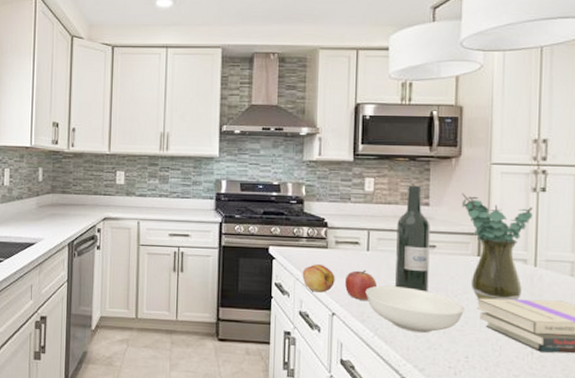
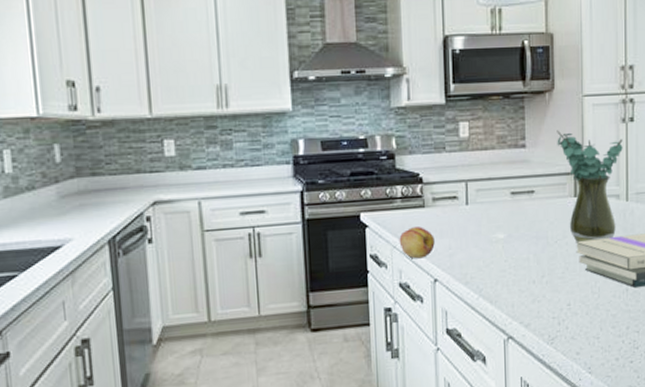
fruit: present [344,269,378,300] -> none [445,226,479,261]
bowl: present [365,285,466,333] -> none [467,239,566,287]
wine bottle: present [395,185,430,292] -> none [495,125,529,243]

